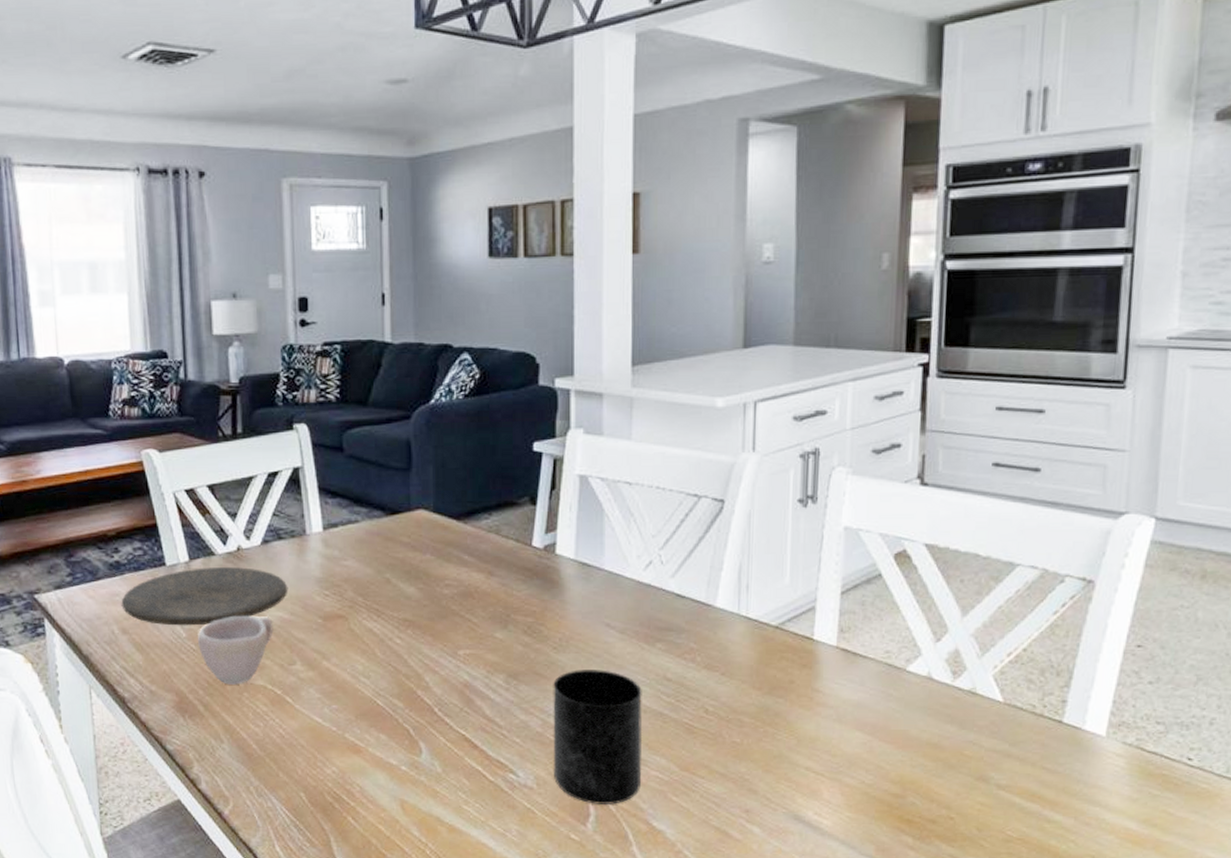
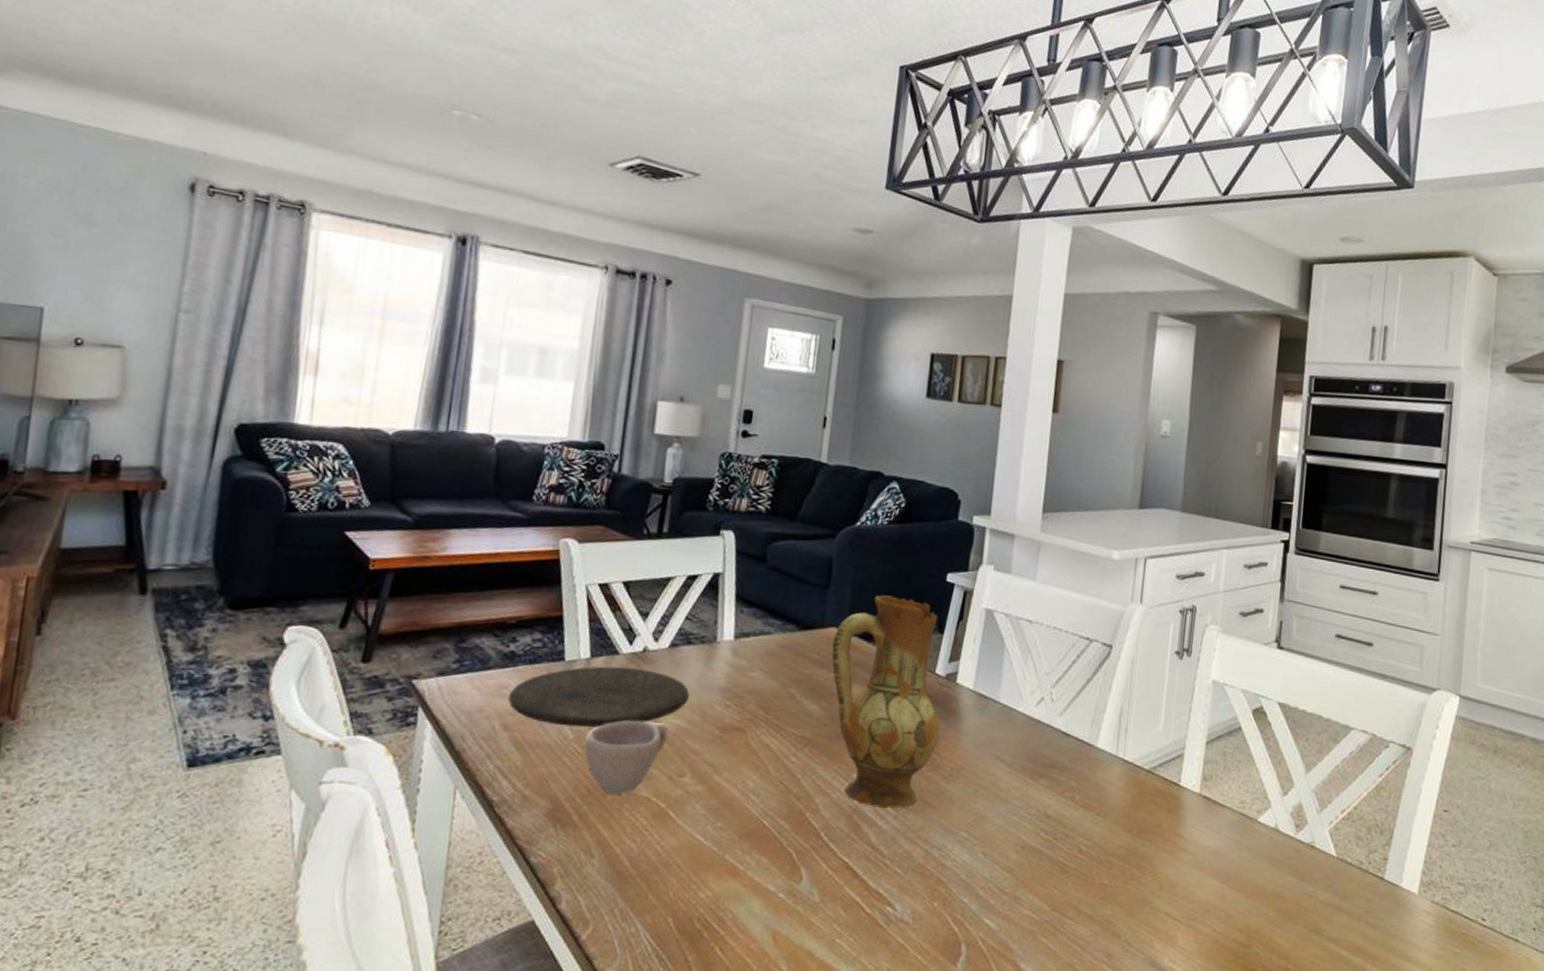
ceramic jug: none [422,472,543,683] -> present [831,595,939,809]
mug: present [553,670,643,804] -> none [930,801,1023,944]

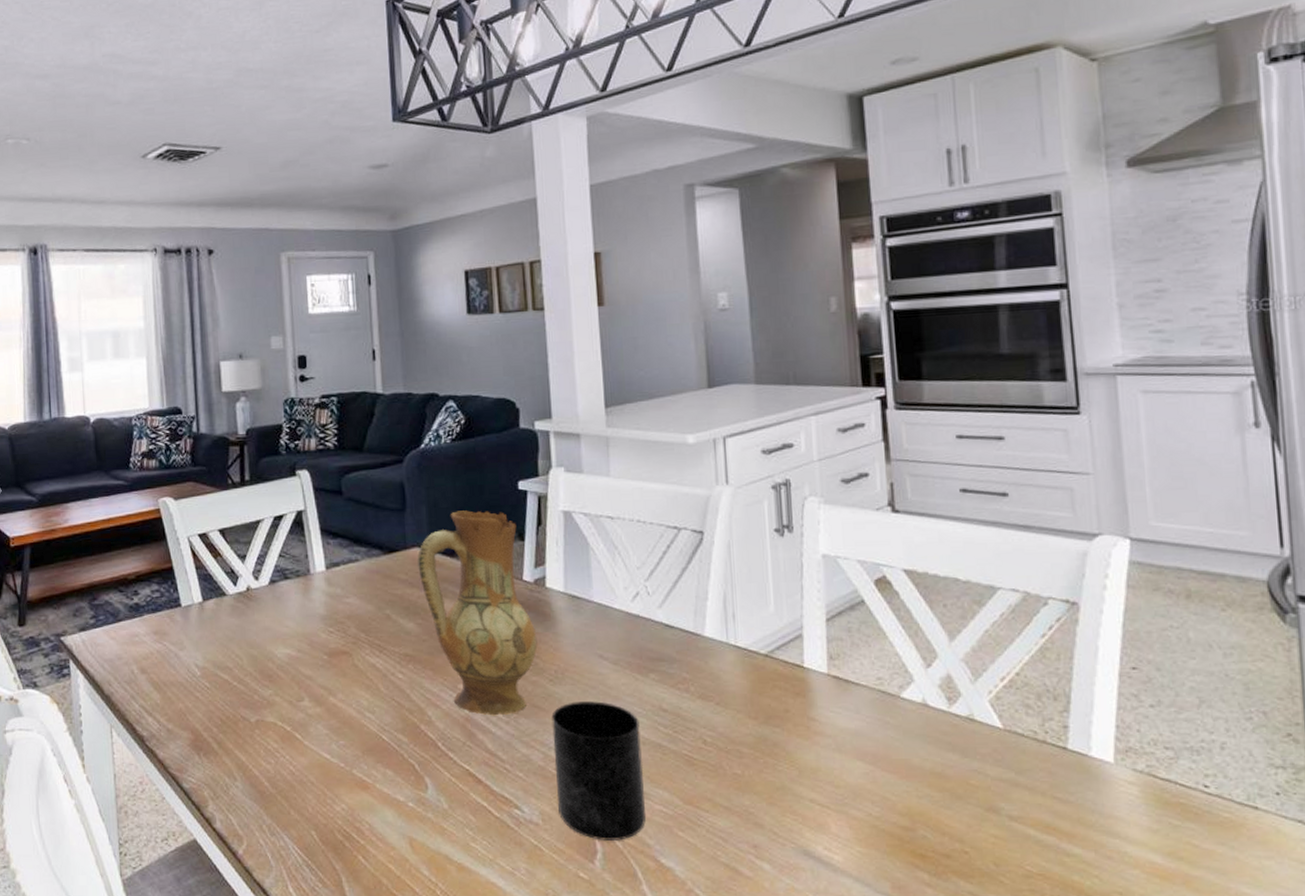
plate: present [508,666,690,728] -> none [140,607,295,665]
cup: present [584,719,668,794] -> none [211,653,282,722]
mug: none [930,801,1023,944] -> present [551,701,646,841]

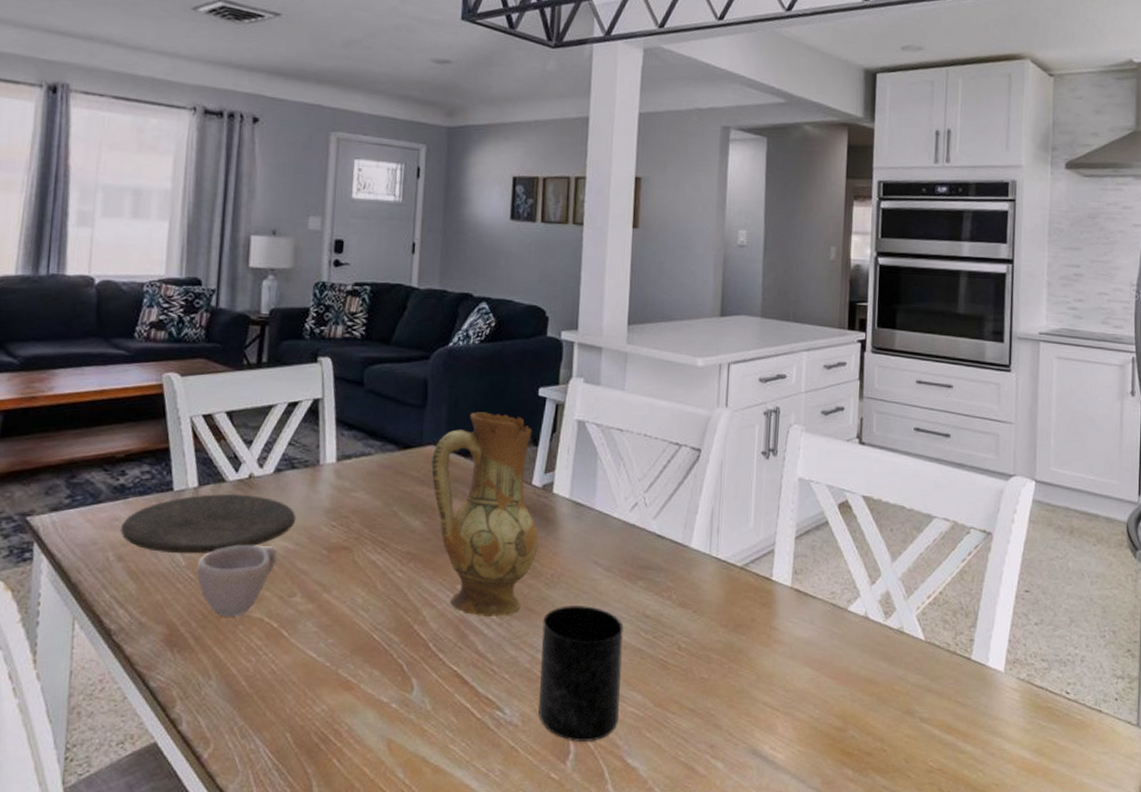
plate: none [140,607,295,665] -> present [120,494,296,554]
cup: none [211,653,282,722] -> present [197,544,277,617]

